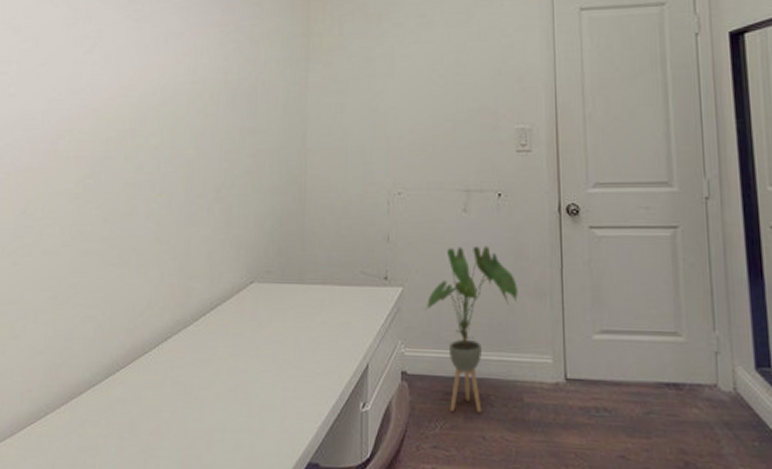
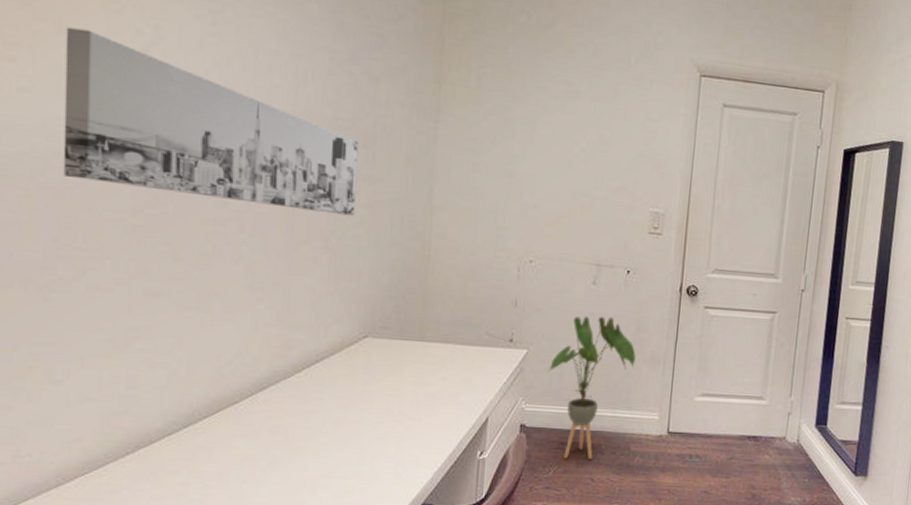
wall art: none [32,42,243,167] -> present [63,27,359,216]

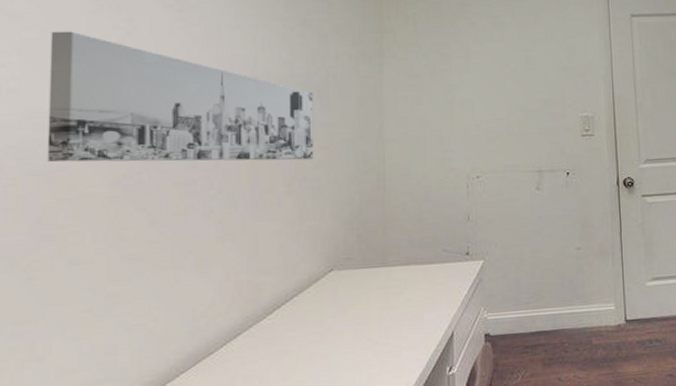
house plant: present [548,316,636,460] -> none [505,217,585,362]

